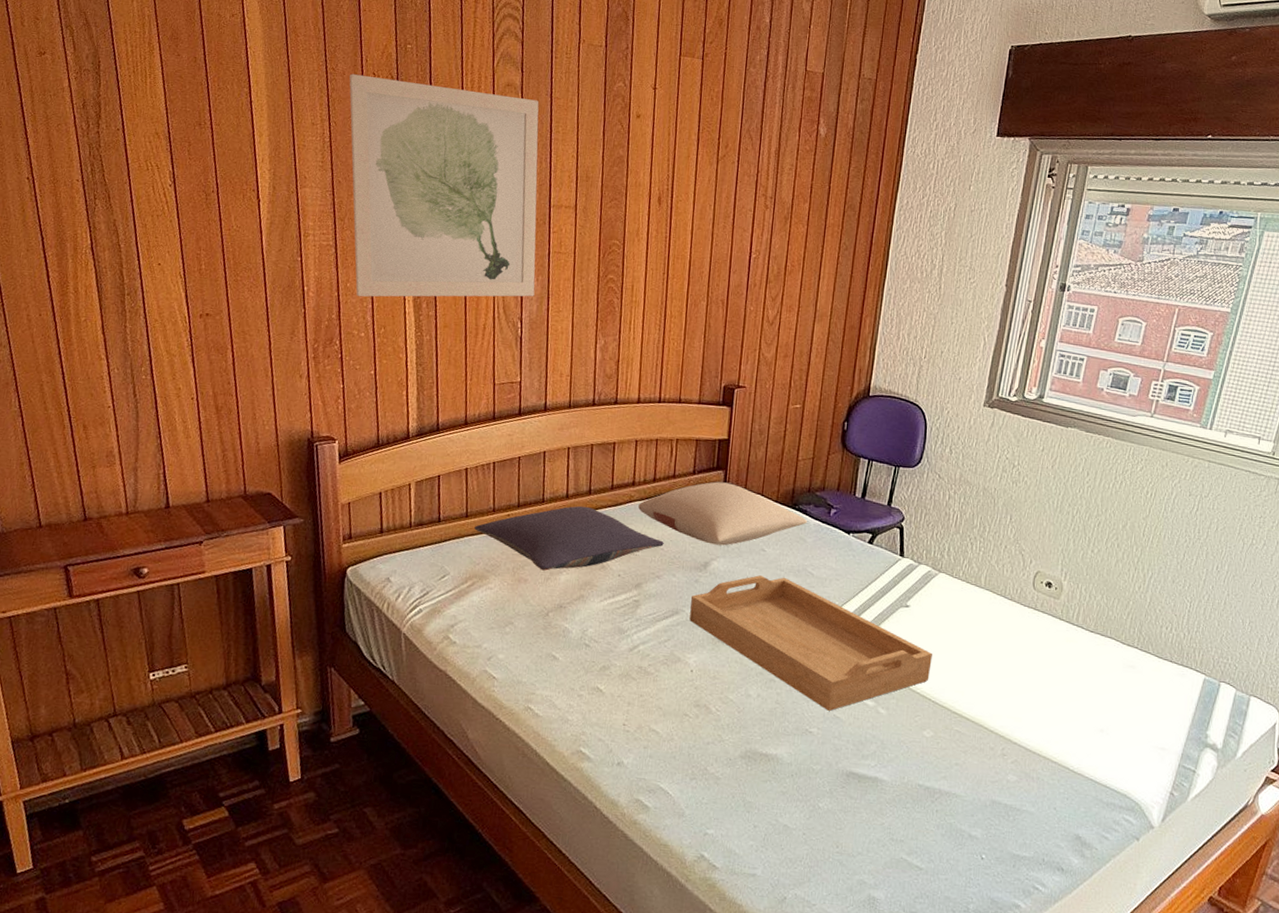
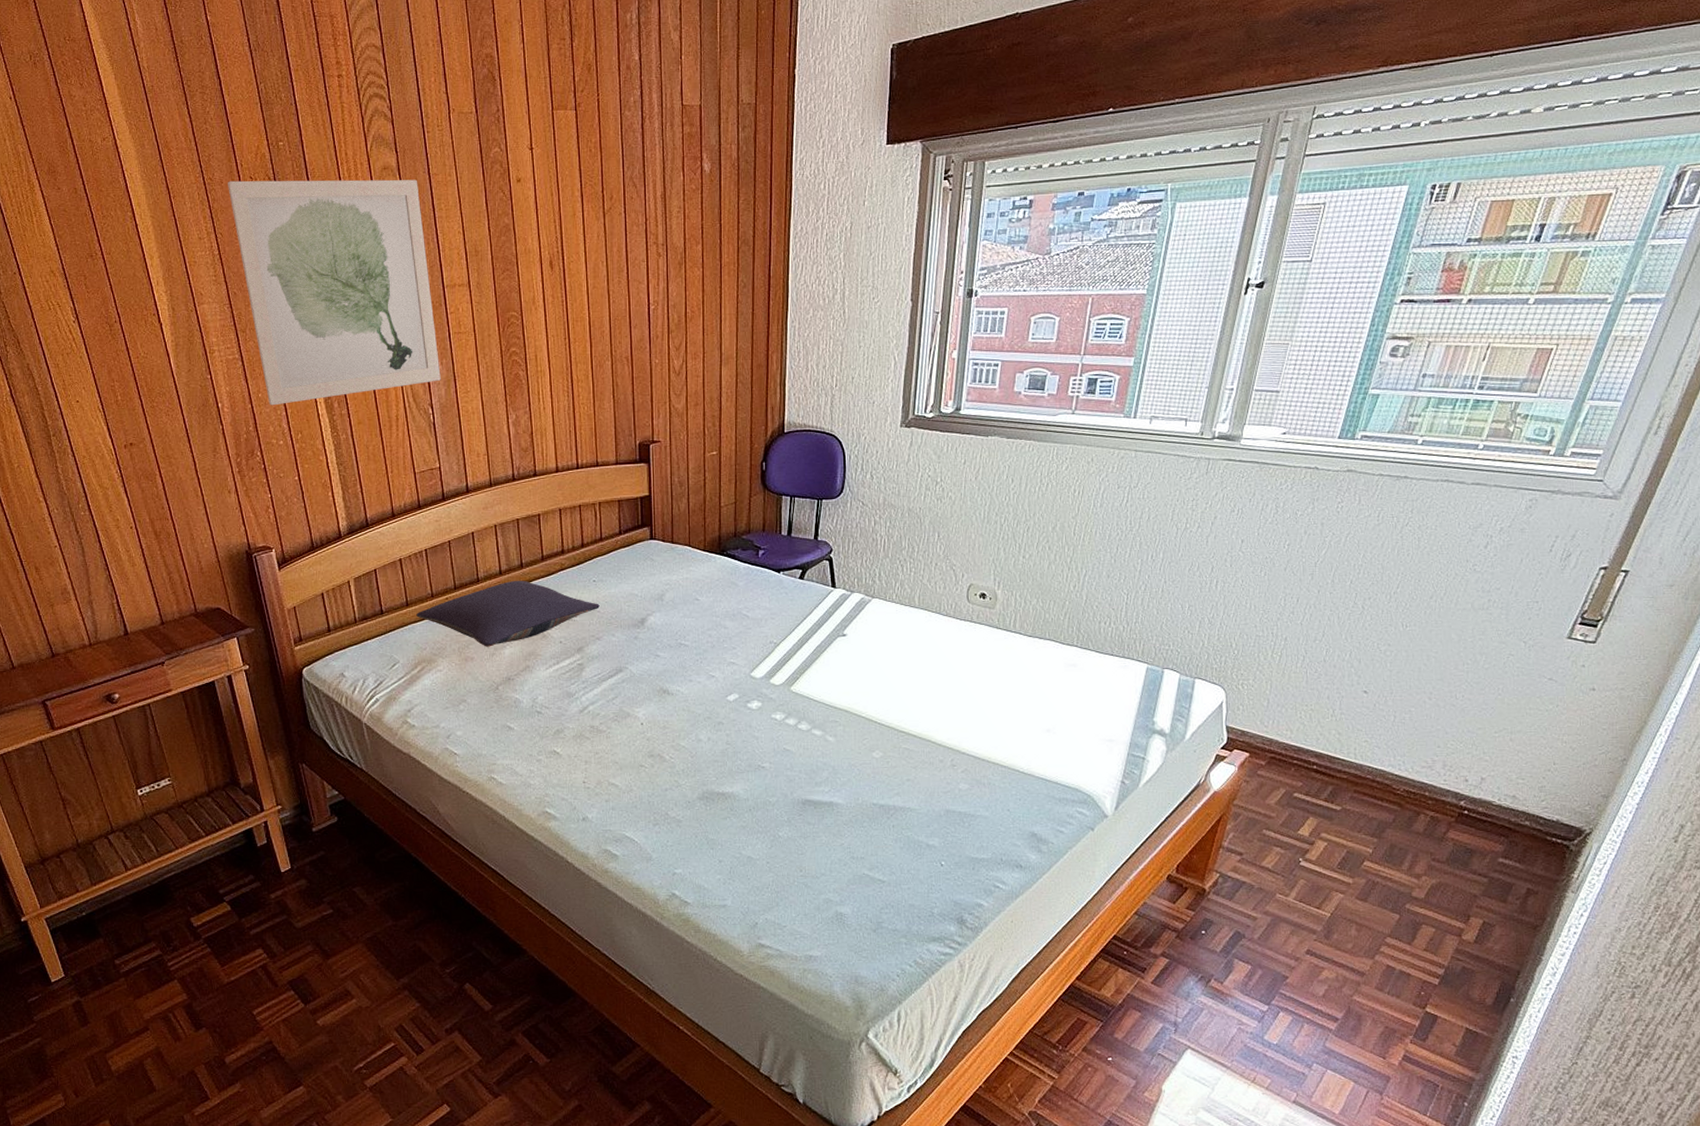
pillow: present [638,481,807,546] -> none [570,538,736,601]
serving tray: present [689,575,932,711] -> none [633,623,874,745]

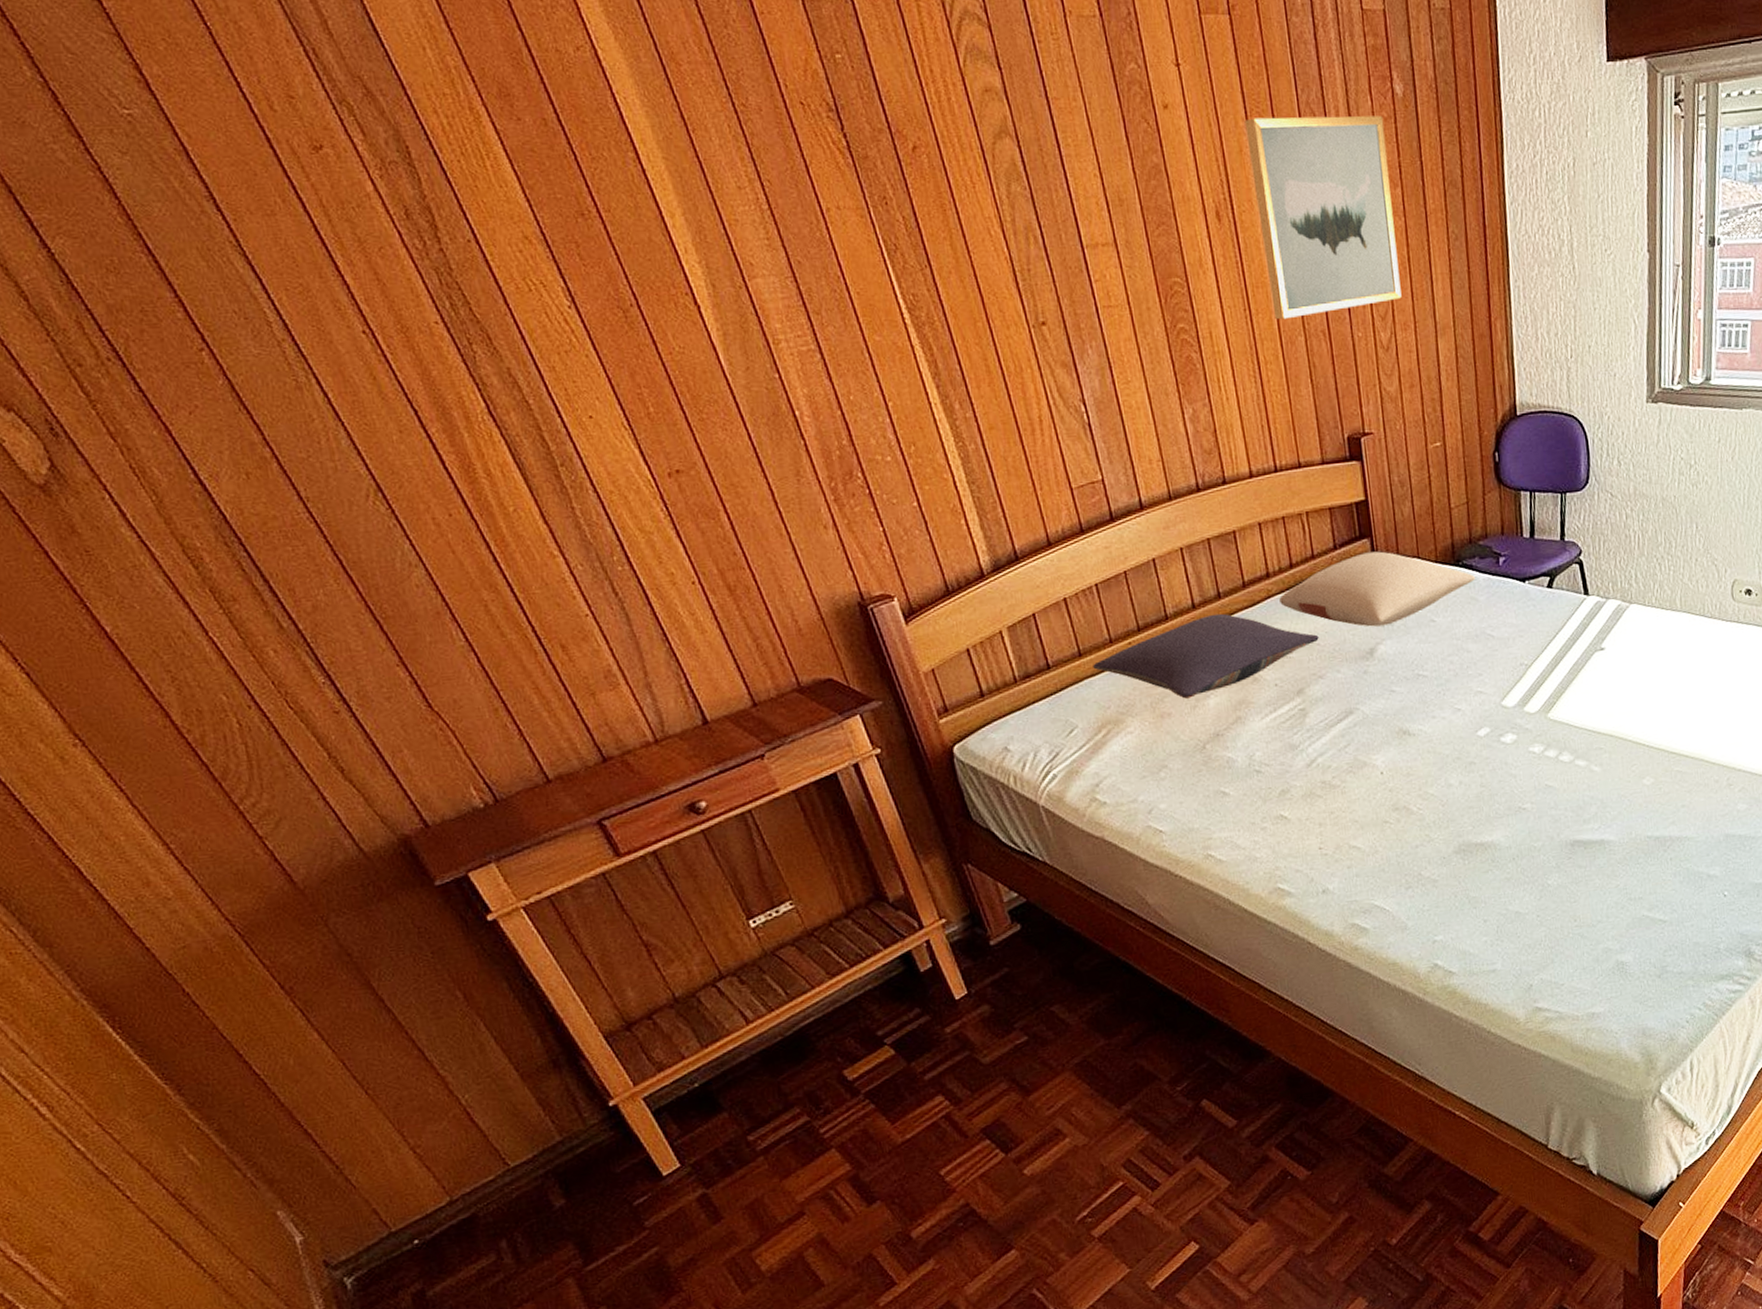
wall art: present [228,179,441,406] -> none [769,105,1092,411]
pillow: none [570,538,736,601] -> present [1279,551,1475,627]
wall art: none [579,188,694,348] -> present [1244,115,1402,320]

